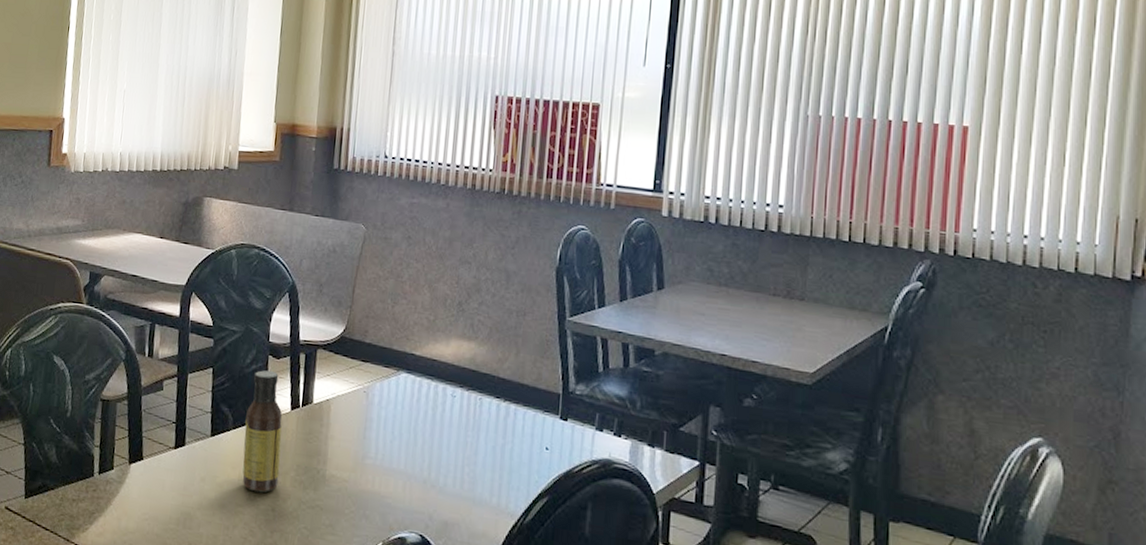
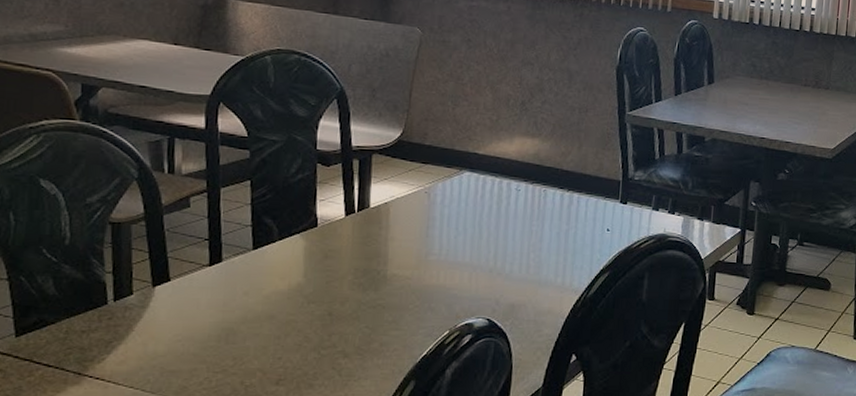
sauce bottle: present [242,370,283,493] -> none [292,179,337,300]

